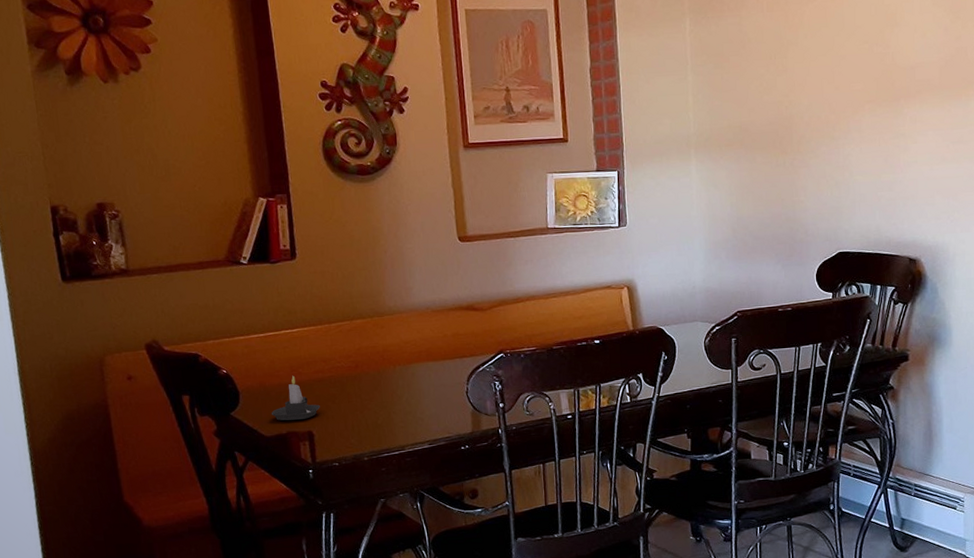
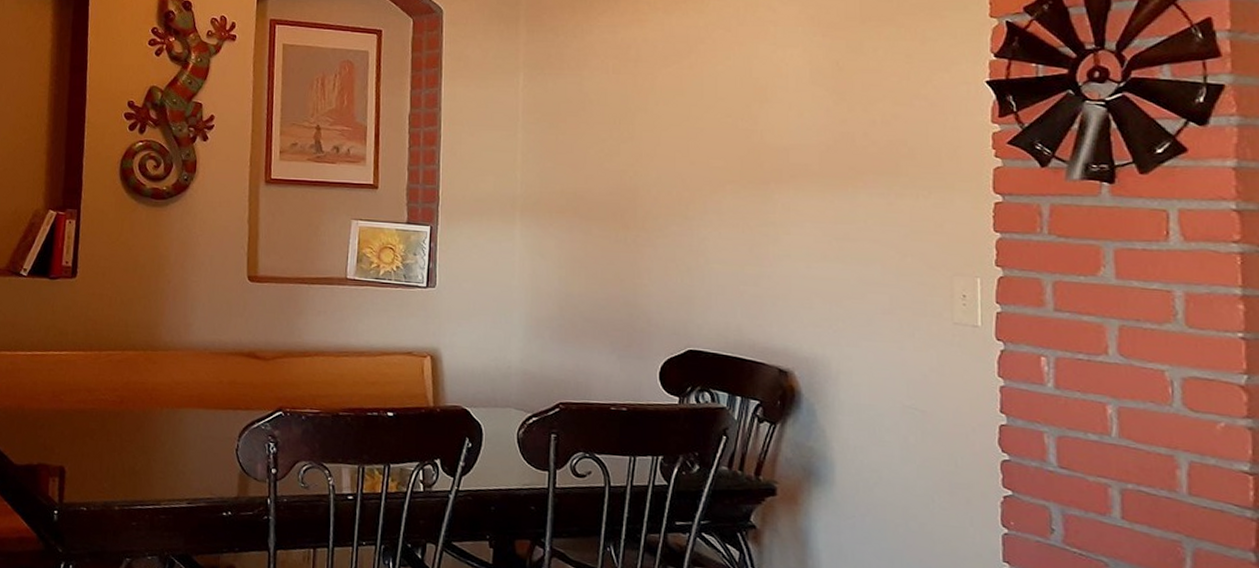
candle: present [271,375,320,421] -> none [24,401,77,452]

